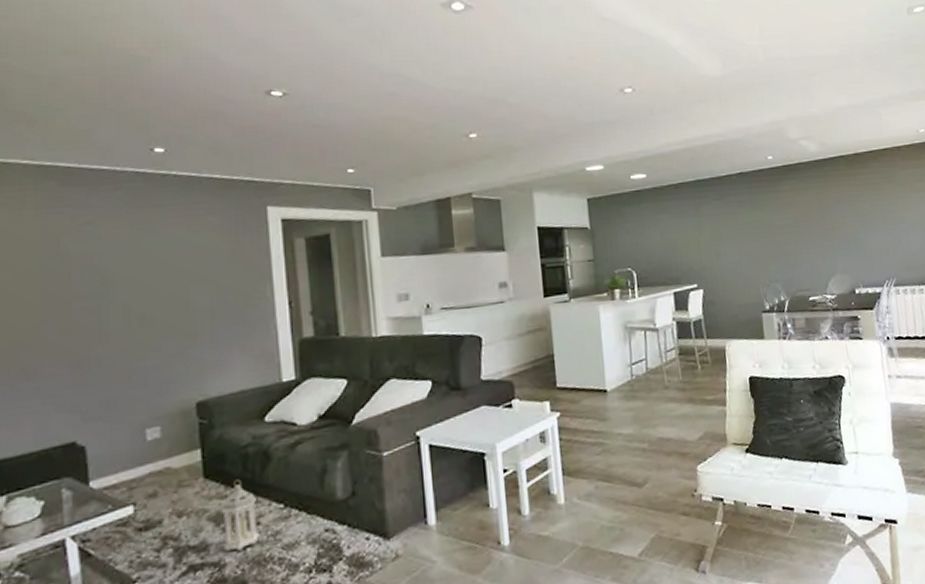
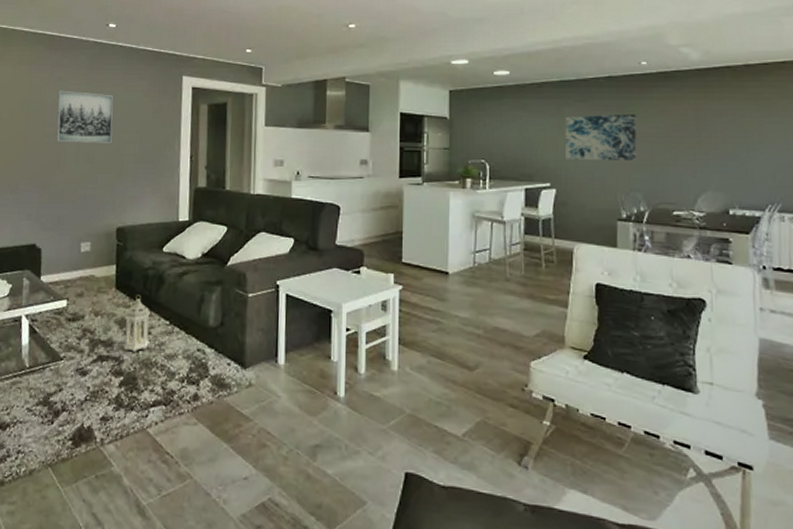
wall art: none [86,237,178,306] -> present [55,90,114,144]
wall art: none [704,207,773,259] -> present [565,114,637,160]

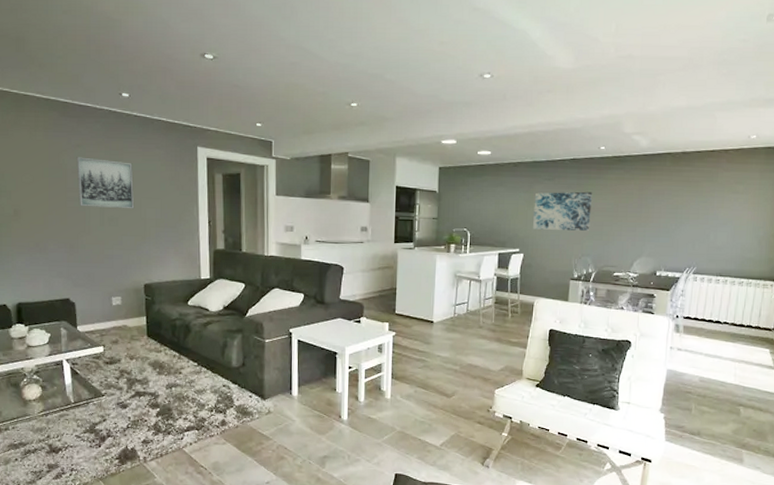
lantern: present [123,294,150,352] -> none [157,341,181,388]

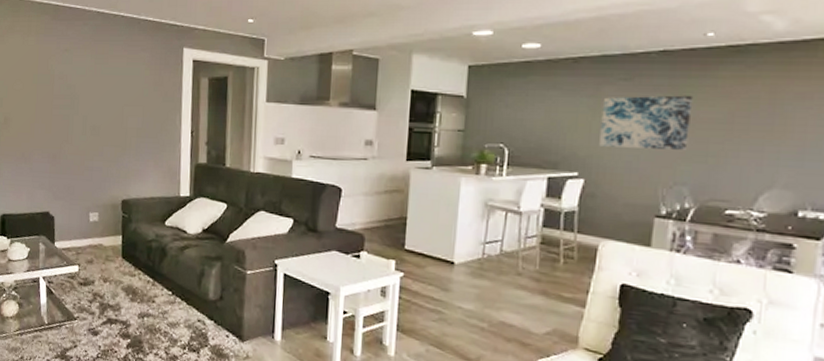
wall art: present [76,157,135,209] -> none [63,62,117,118]

